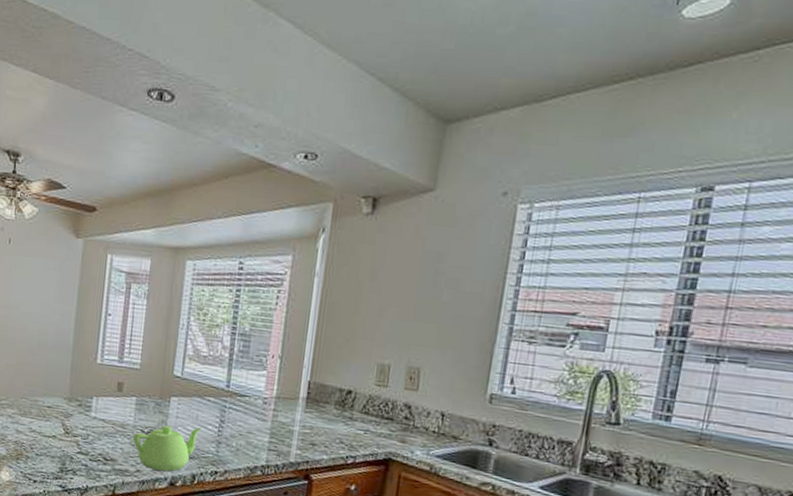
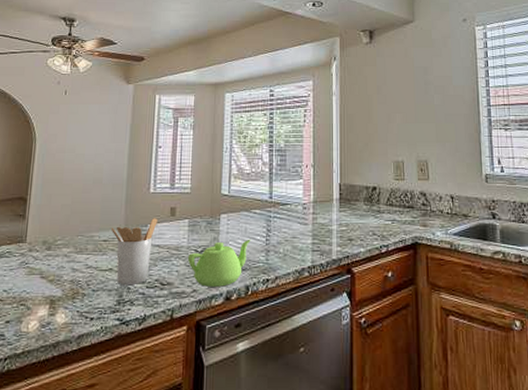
utensil holder: none [55,391,104,456] -> present [110,218,158,286]

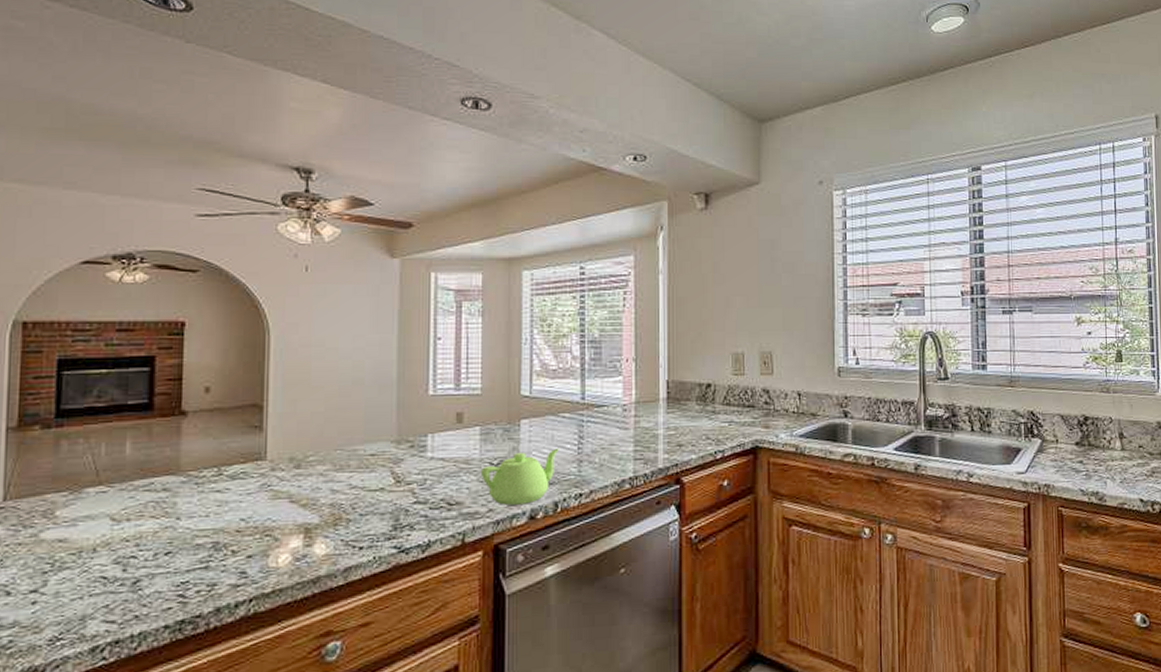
utensil holder: present [110,218,158,286] -> none [379,426,440,508]

